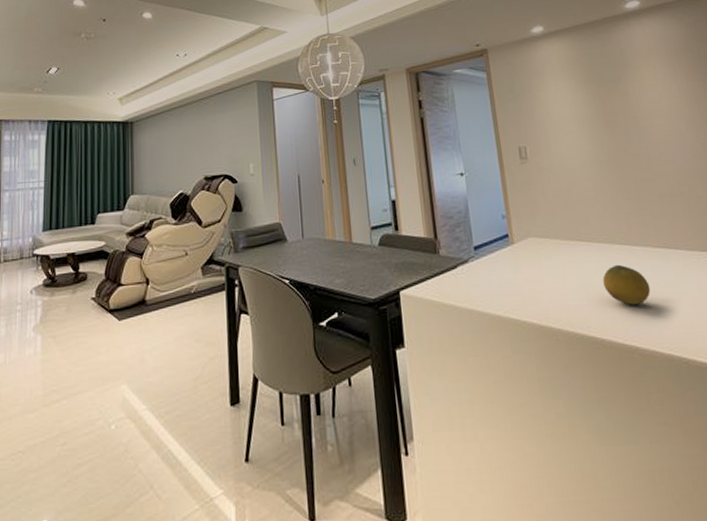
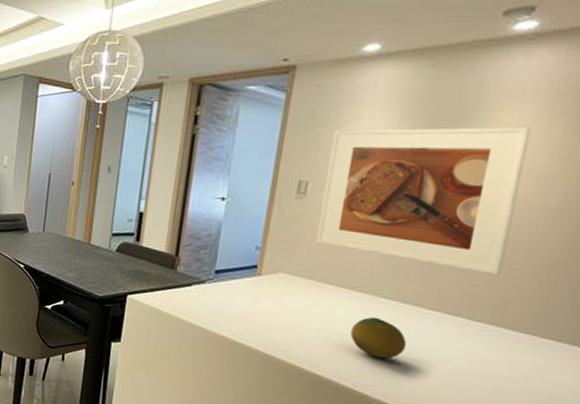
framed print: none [532,79,692,206] -> present [316,126,532,276]

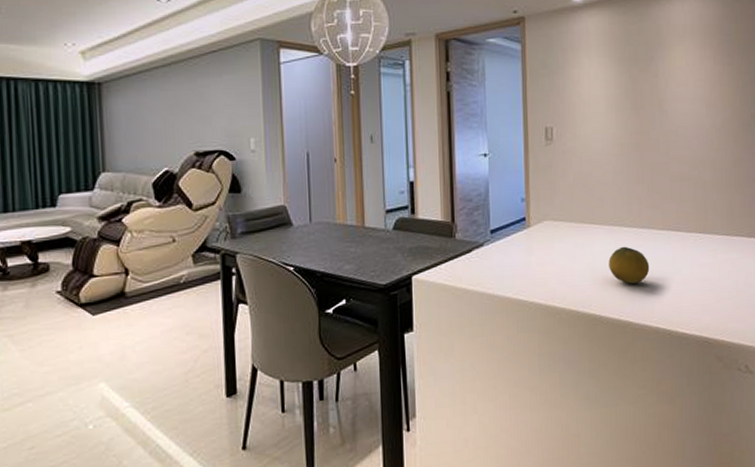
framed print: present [316,126,532,276] -> none [564,61,698,190]

